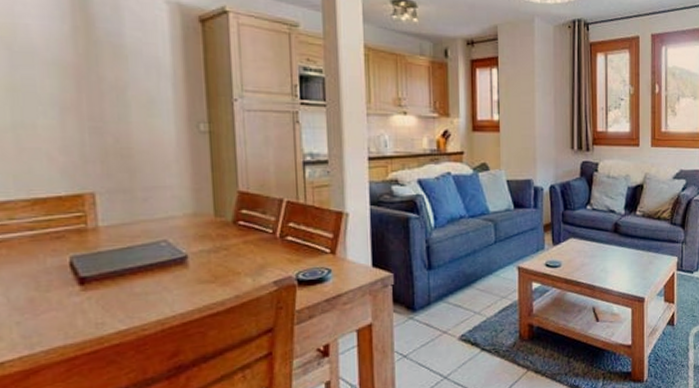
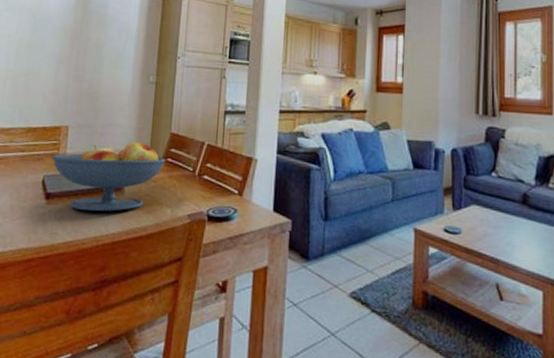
fruit bowl: none [77,205,237,292] -> present [51,142,166,212]

